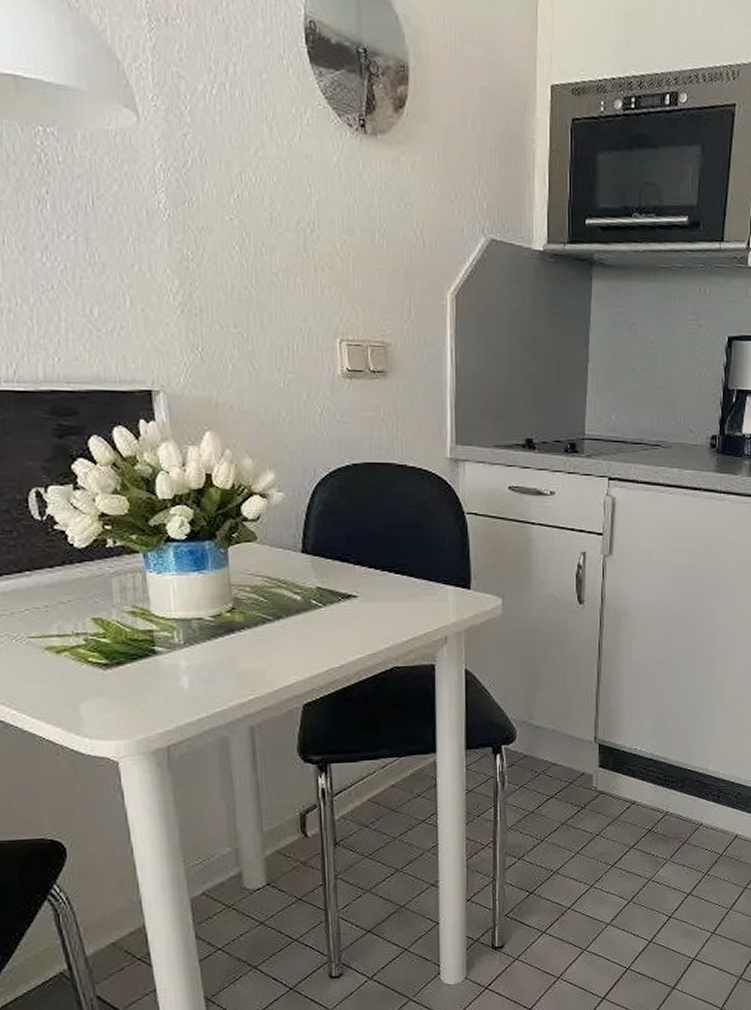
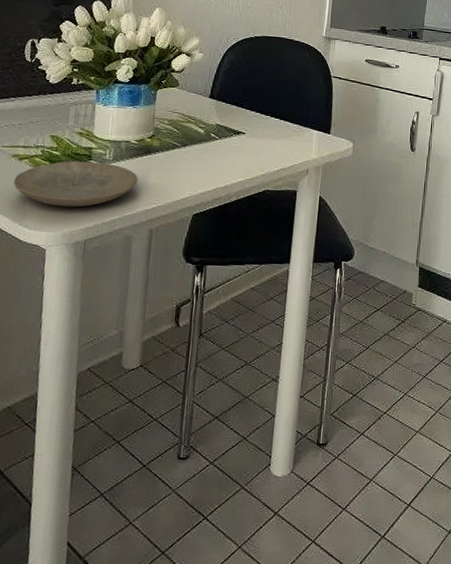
plate: none [56,648,223,708] -> present [13,160,138,207]

